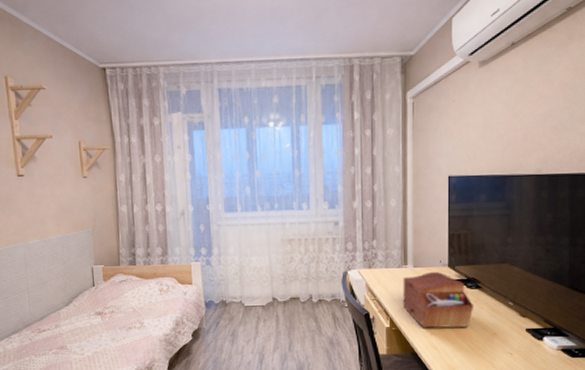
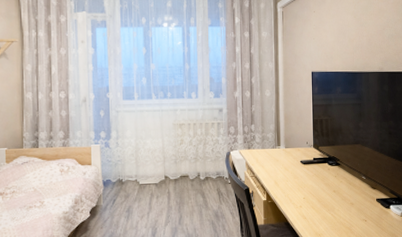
sewing box: present [403,272,474,328] -> none [276,152,335,201]

